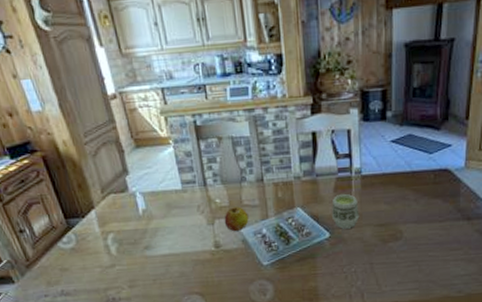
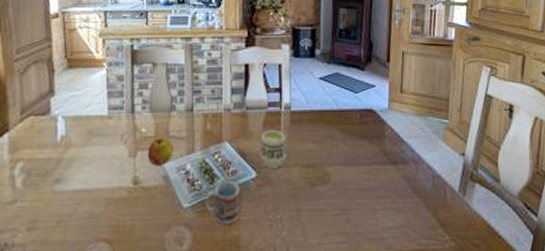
cup: none [282,241,315,278] -> present [204,180,240,225]

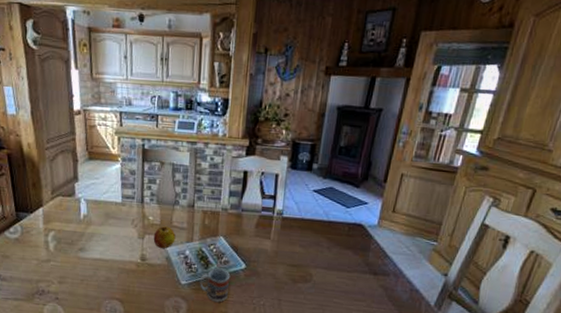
cup: present [260,129,288,169] -> none [250,230,276,264]

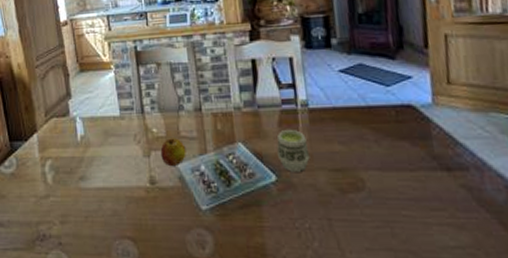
cup: present [199,267,231,303] -> none [223,184,262,231]
cup: none [250,230,276,264] -> present [276,129,310,172]

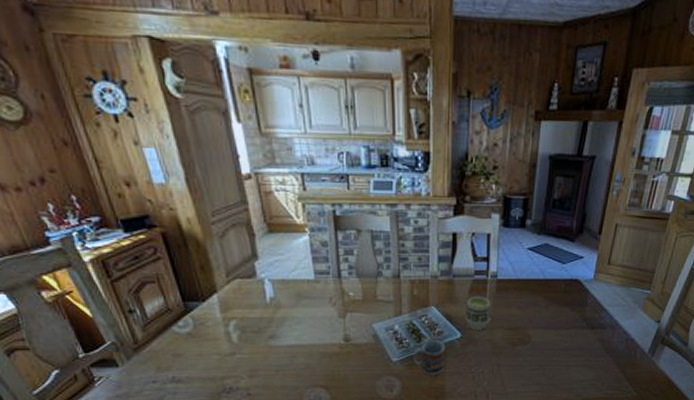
fruit: present [160,138,186,166] -> none [356,301,382,325]
cup: none [223,184,262,231] -> present [412,340,446,376]

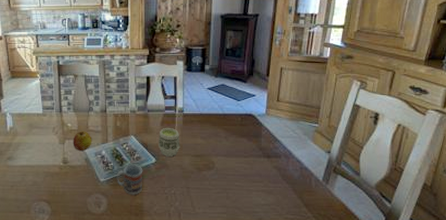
fruit: none [356,301,382,325] -> present [73,131,92,151]

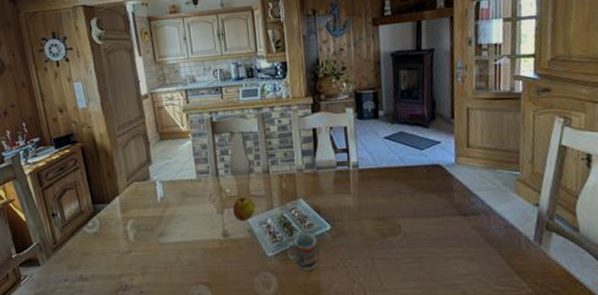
cup: present [159,127,180,157] -> none [332,186,359,222]

